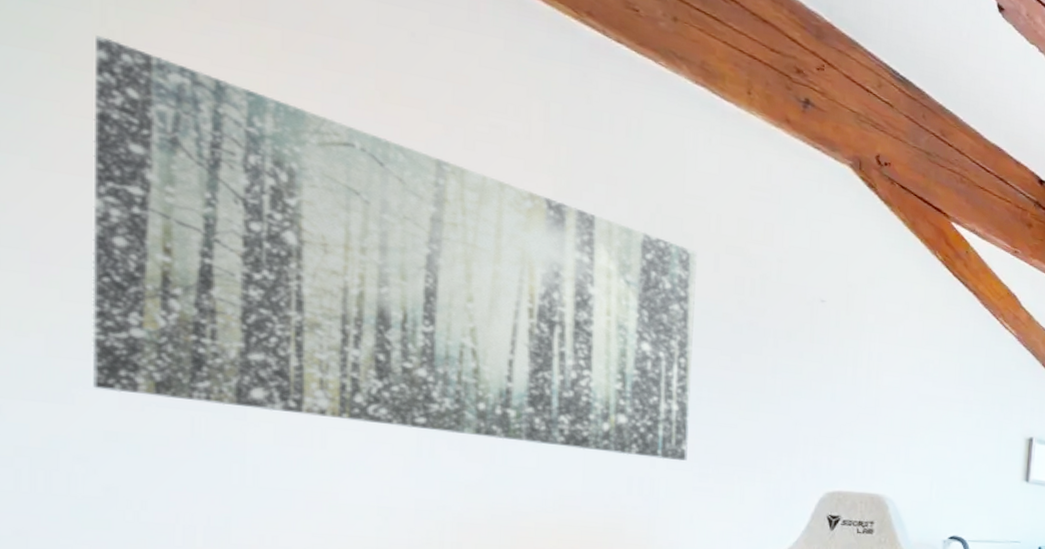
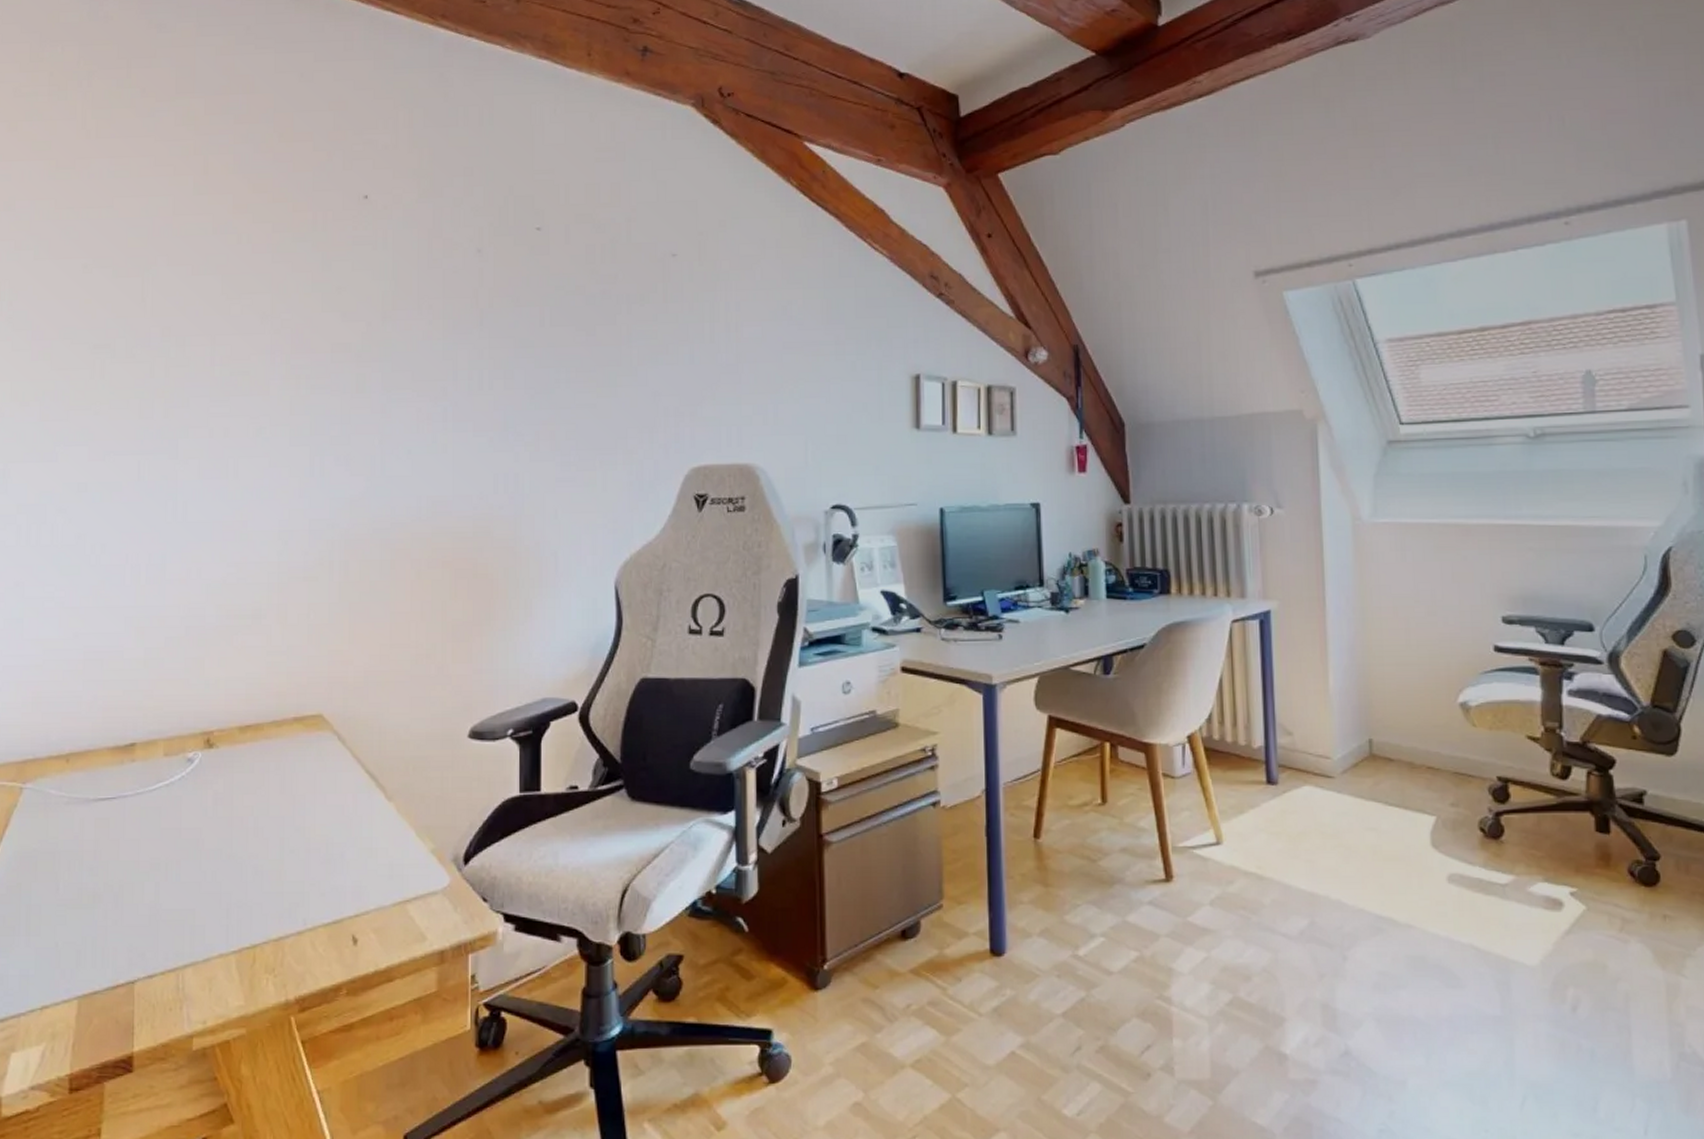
wall art: present [92,35,697,461] -> none [70,137,549,452]

